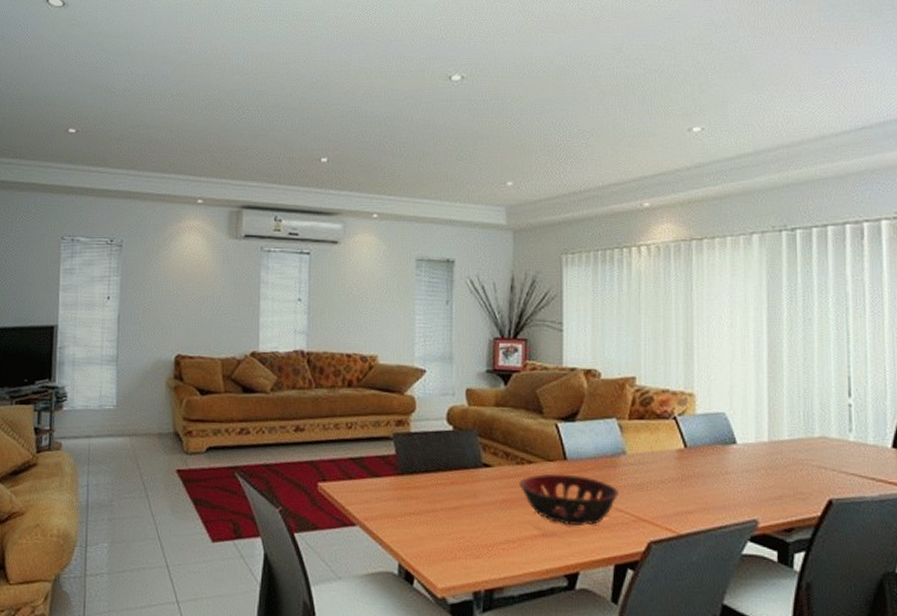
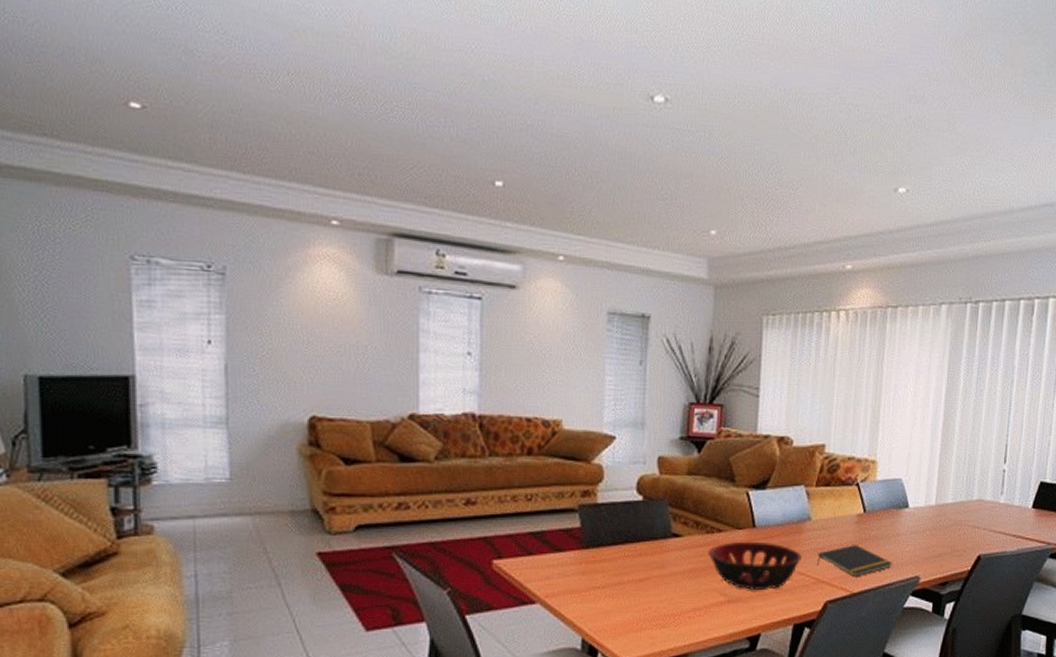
notepad: none [636,482,723,518] -> present [817,545,893,578]

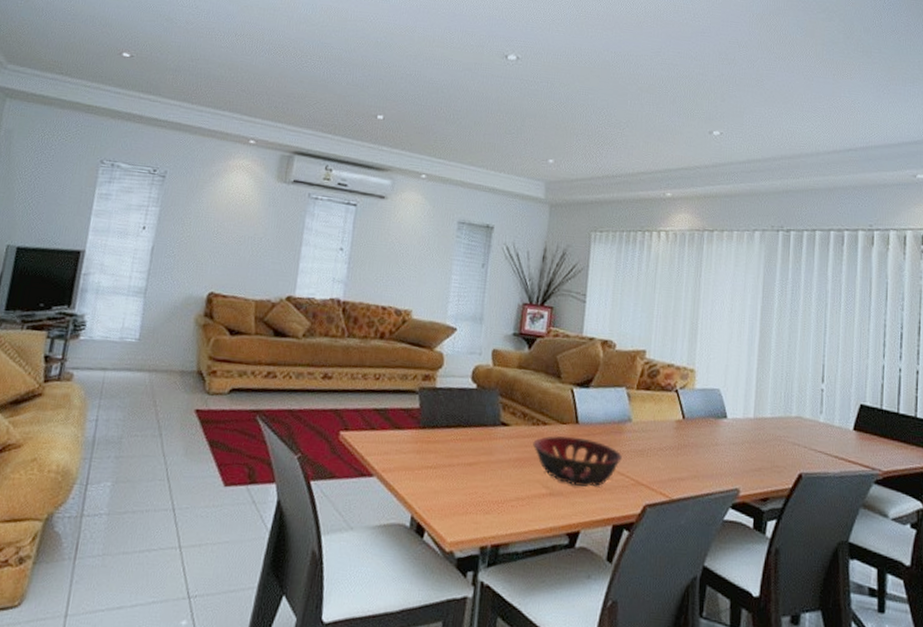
notepad: present [817,545,893,578] -> none [637,450,712,484]

